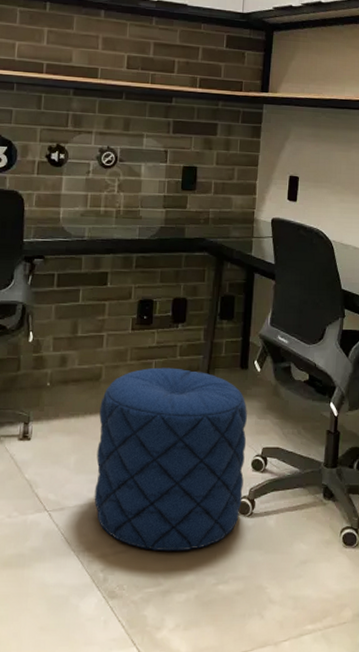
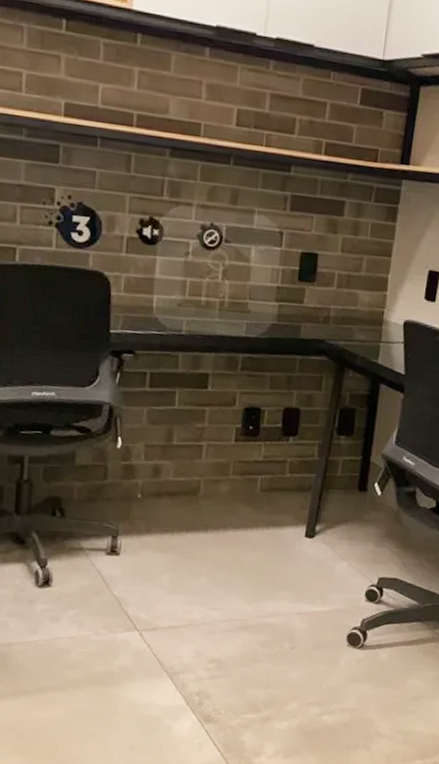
pouf: present [94,367,247,552] -> none [189,484,364,680]

